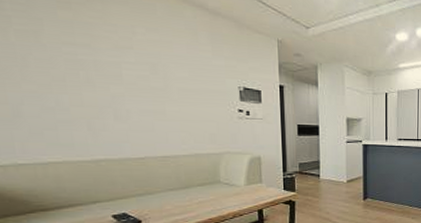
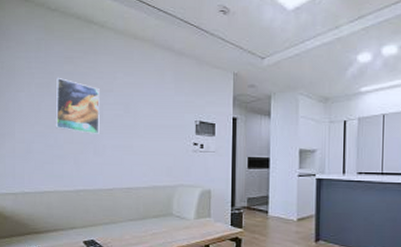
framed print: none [48,25,120,98] -> present [55,77,100,135]

